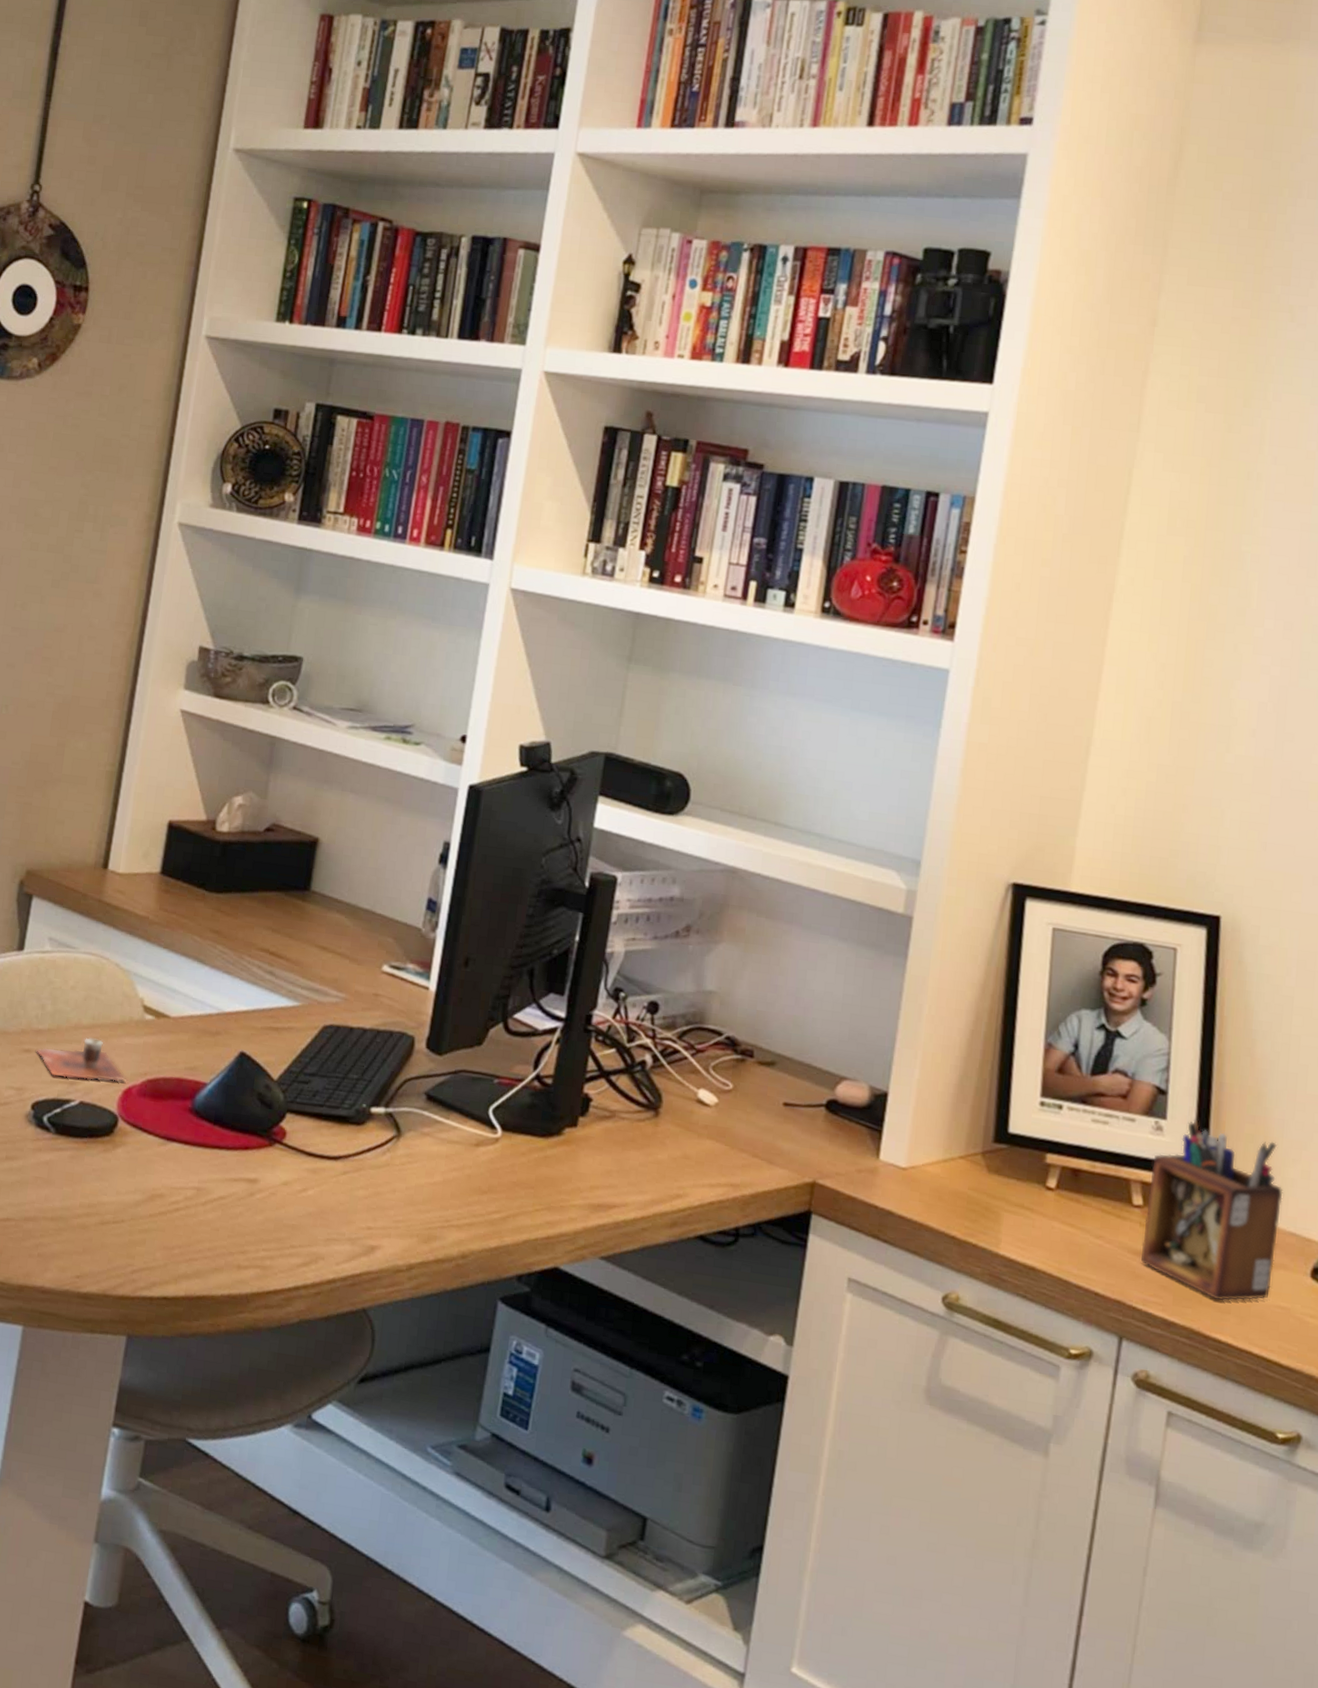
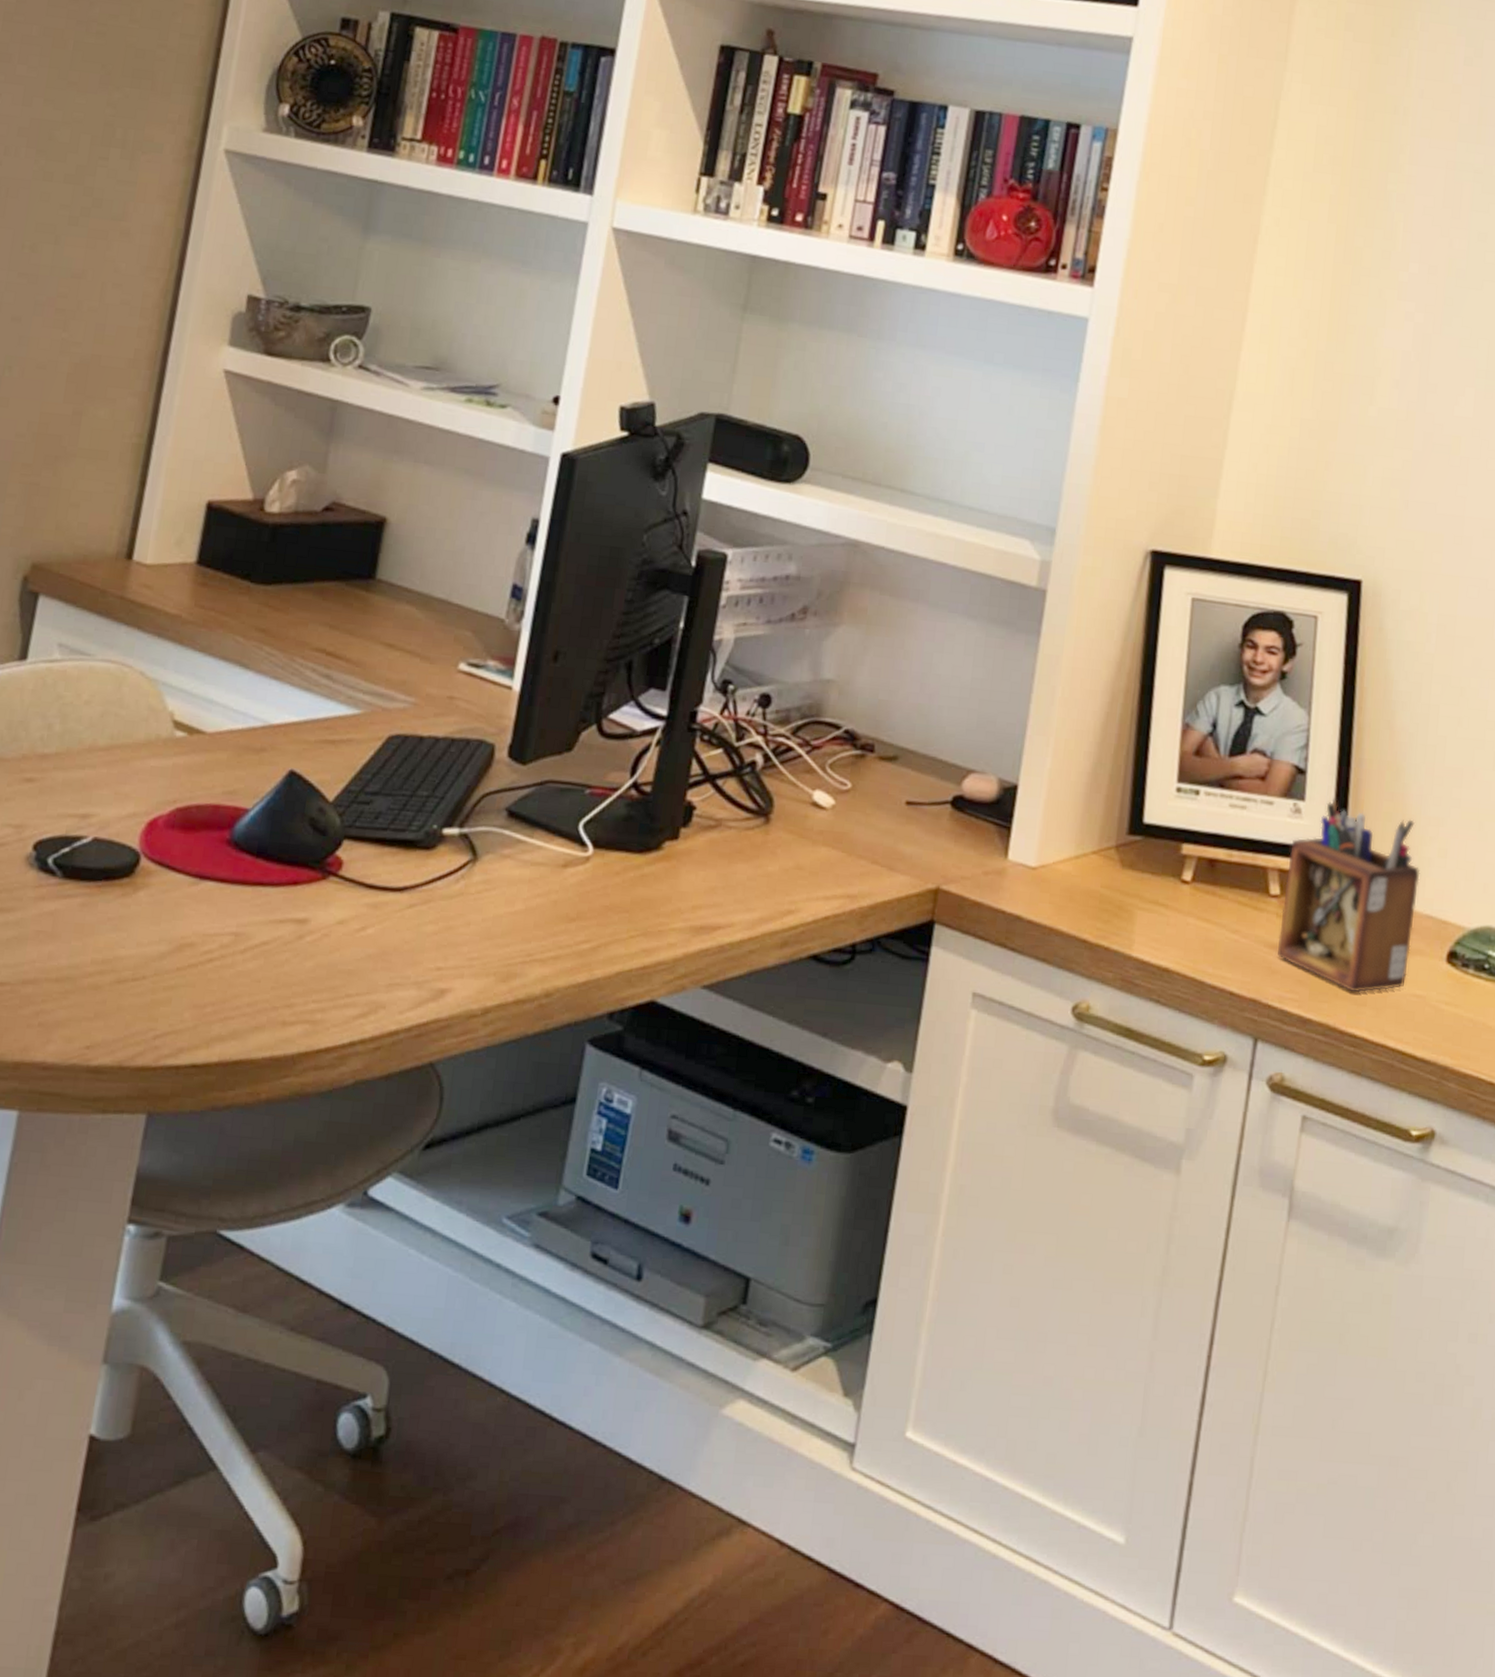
cup: present [35,1037,126,1082] -> none [39,761,151,812]

